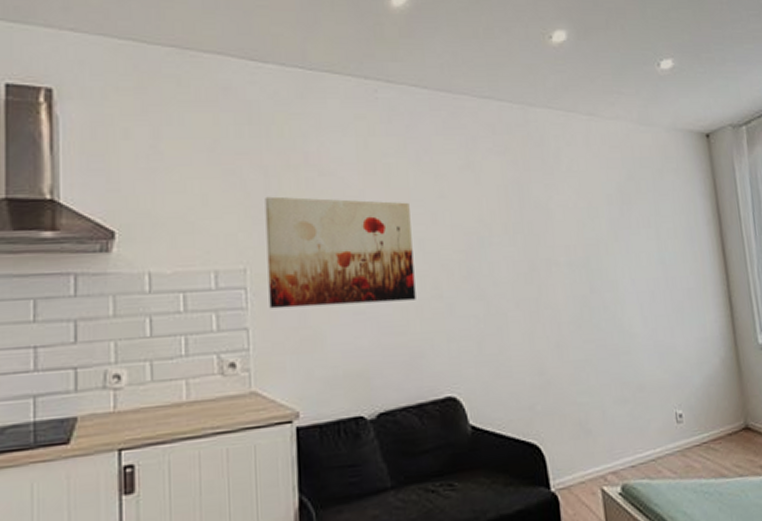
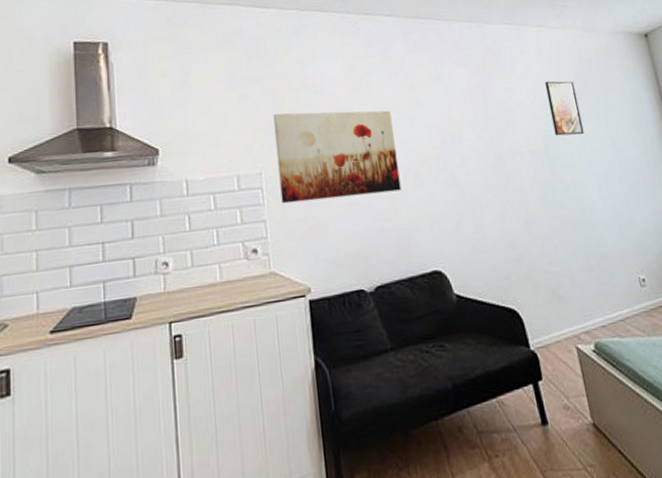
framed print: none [591,180,631,246] -> present [544,80,584,136]

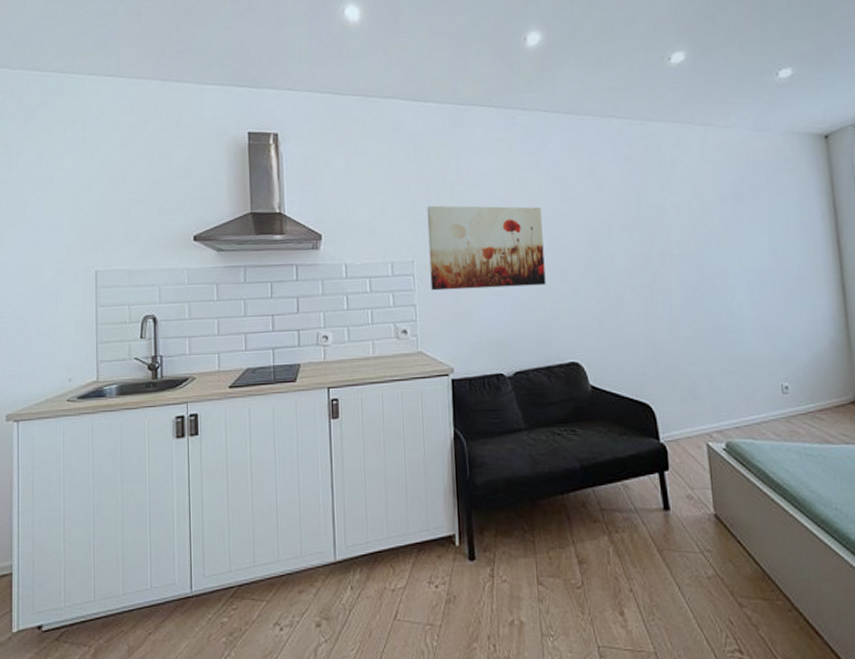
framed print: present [544,80,584,136] -> none [705,182,742,240]

